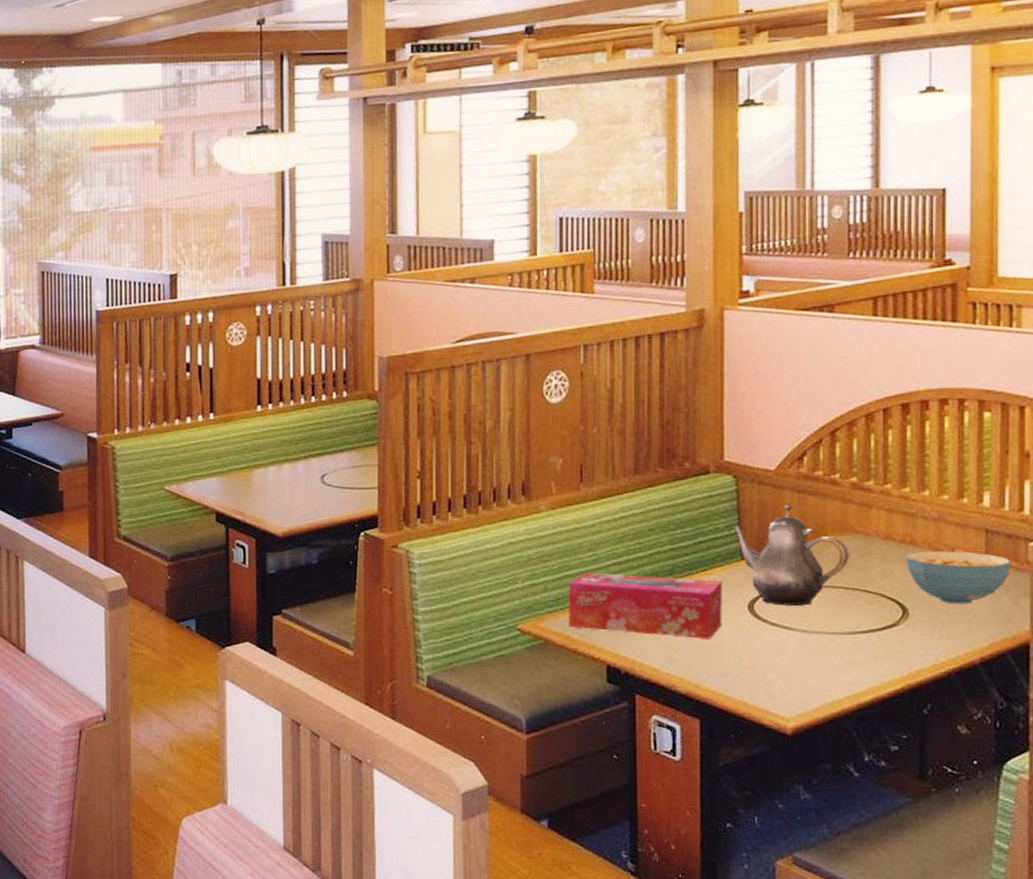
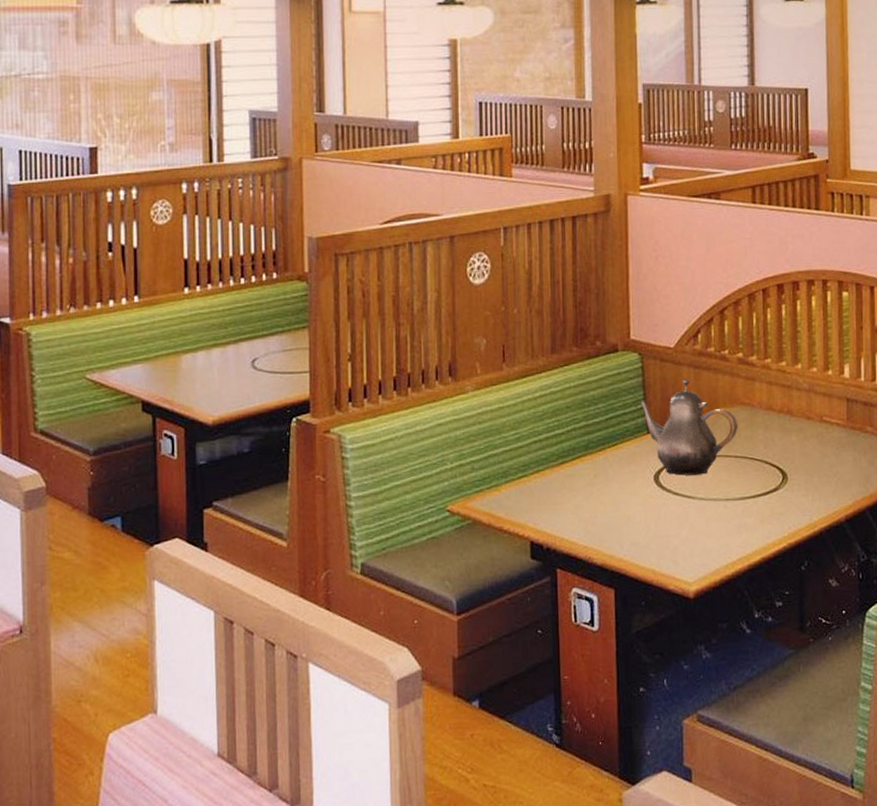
tissue box: present [568,572,722,639] -> none [493,450,632,512]
cereal bowl: present [905,550,1012,604] -> none [783,419,868,468]

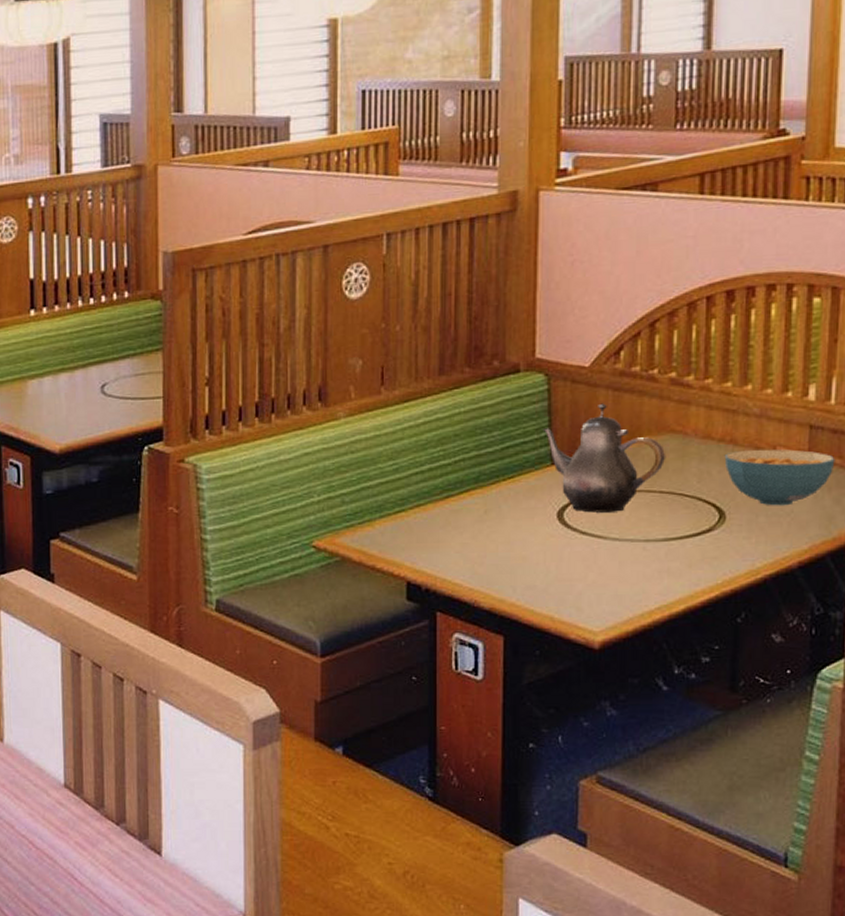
cereal bowl: none [783,419,868,468] -> present [724,449,835,506]

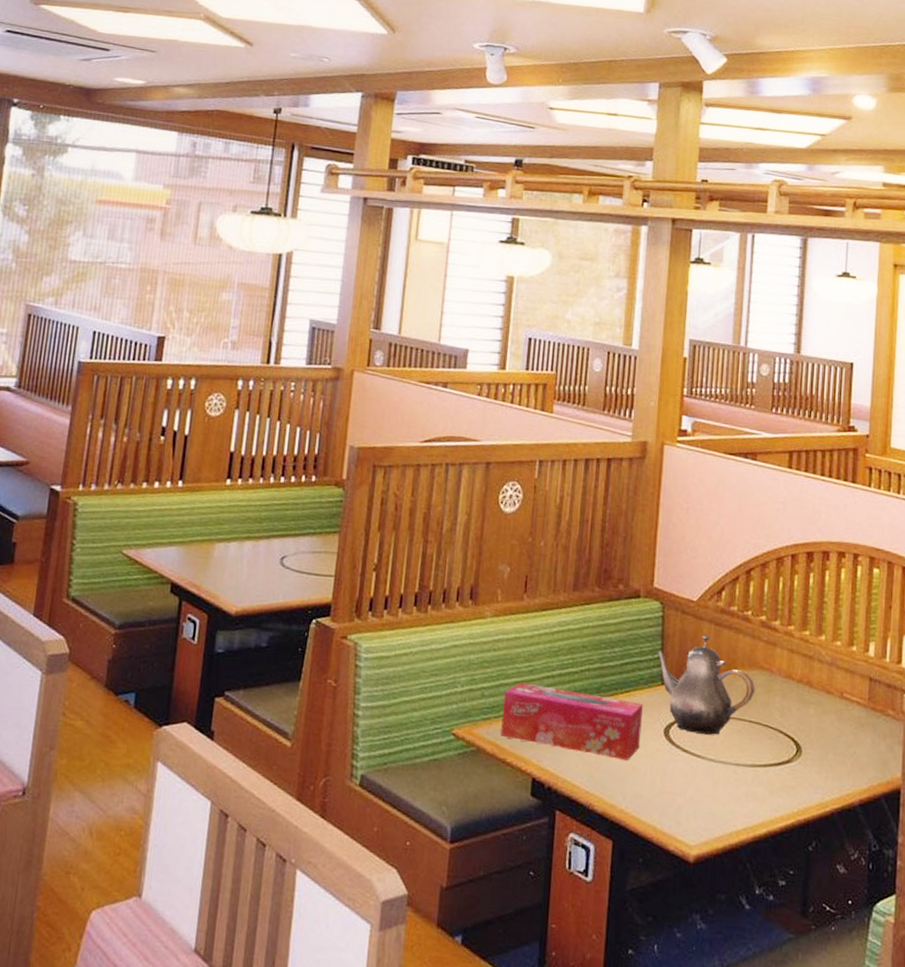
tissue box: none [367,482,530,551] -> present [500,682,643,760]
cereal bowl: present [724,449,835,506] -> none [802,693,889,747]

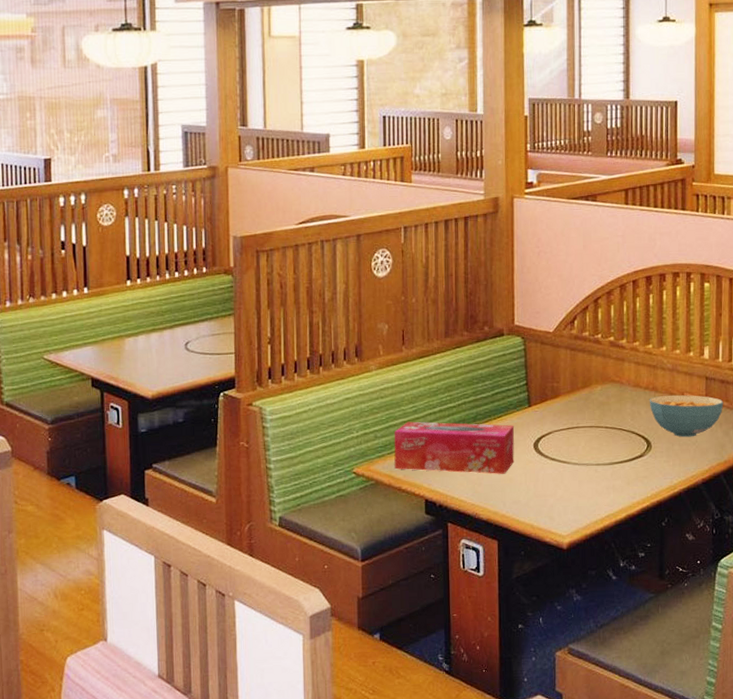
teapot: present [656,635,756,735] -> none [521,360,609,444]
cereal bowl: none [802,693,889,747] -> present [649,395,724,437]

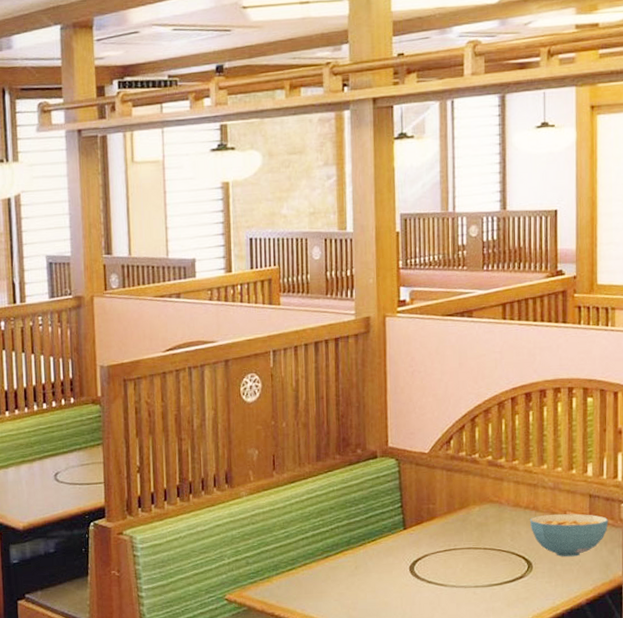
tissue box: present [394,421,514,474] -> none [266,546,390,598]

